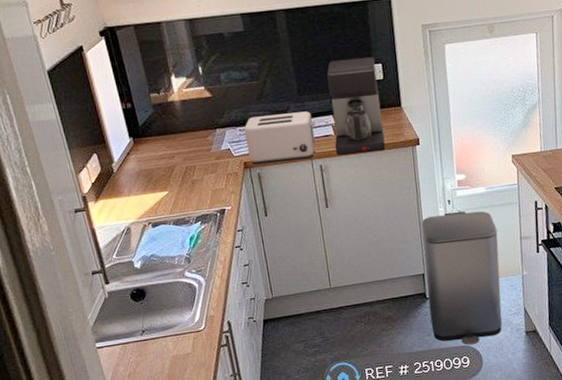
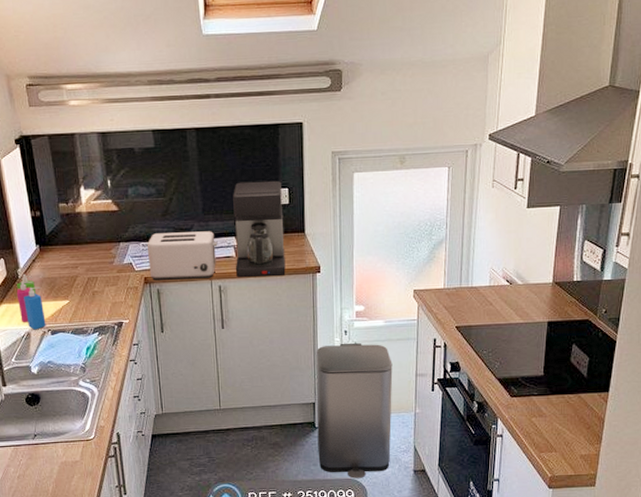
soap dispenser: none [112,167,146,224] -> present [16,273,46,330]

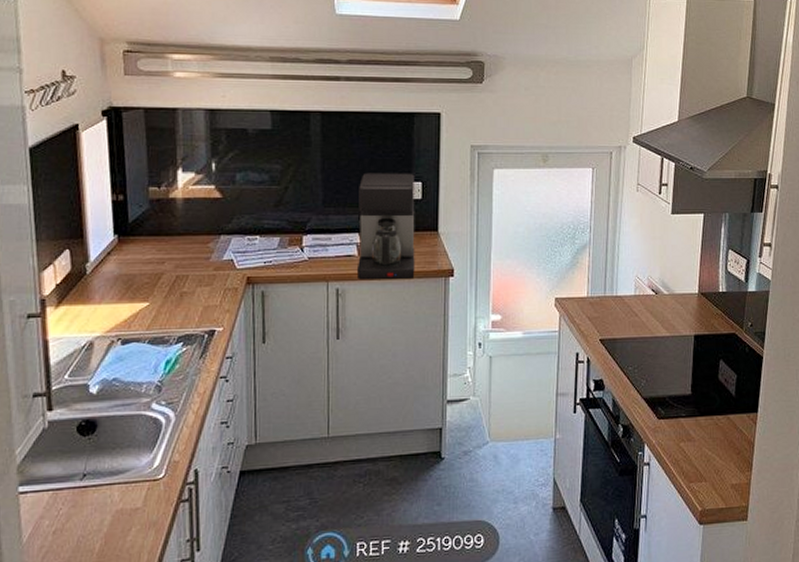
soap dispenser: present [16,273,46,330] -> none [81,268,116,339]
toaster: present [146,231,218,282] -> none [253,226,338,282]
pedal bin: present [316,343,393,479] -> none [443,357,531,520]

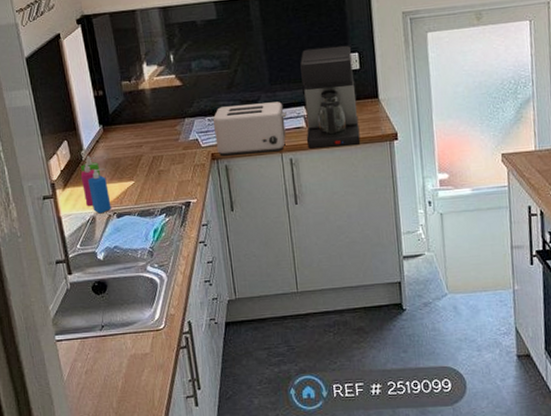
soap dispenser: none [81,268,116,339] -> present [80,155,111,214]
toaster: none [253,226,338,282] -> present [212,101,287,157]

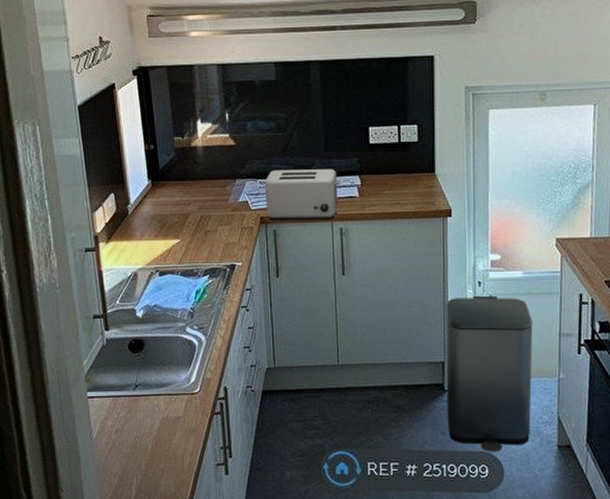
soap dispenser: present [80,155,111,214] -> none [125,210,154,270]
coffee maker: present [300,45,361,150] -> none [358,116,414,220]
pedal bin: none [398,214,489,366] -> present [446,295,533,452]

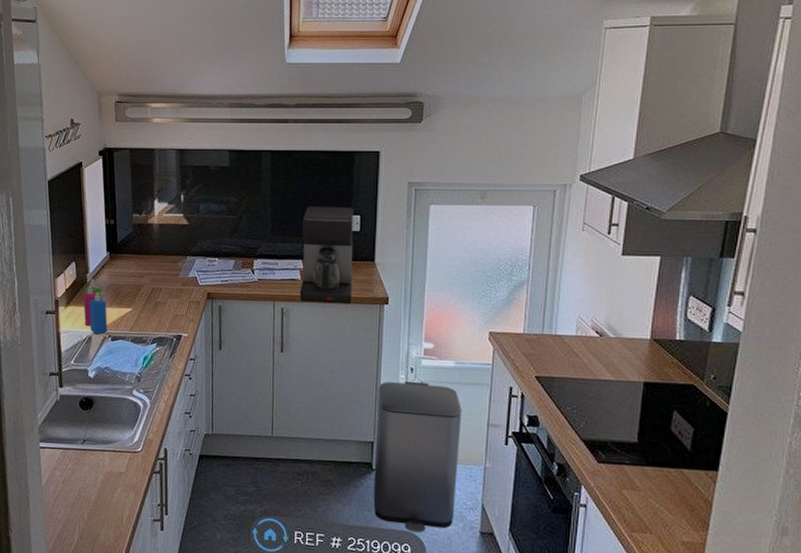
soap dispenser: none [125,210,154,270] -> present [83,278,108,335]
toaster: present [264,169,340,222] -> none [212,250,284,301]
coffee maker: none [358,116,414,220] -> present [299,206,354,305]

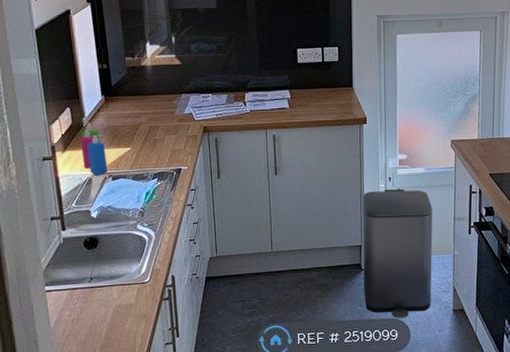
coffee maker: present [299,206,354,305] -> none [288,40,335,128]

